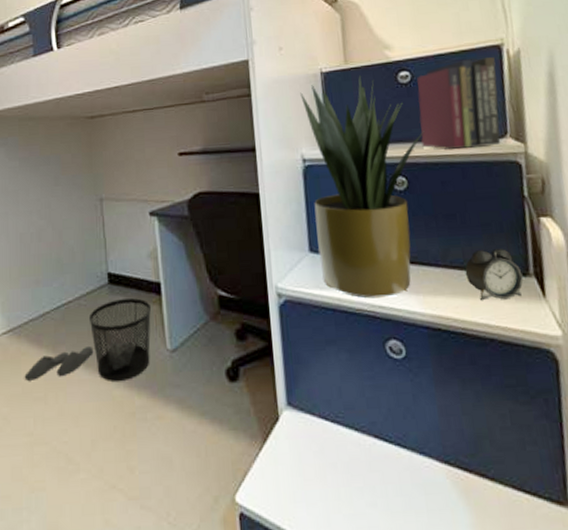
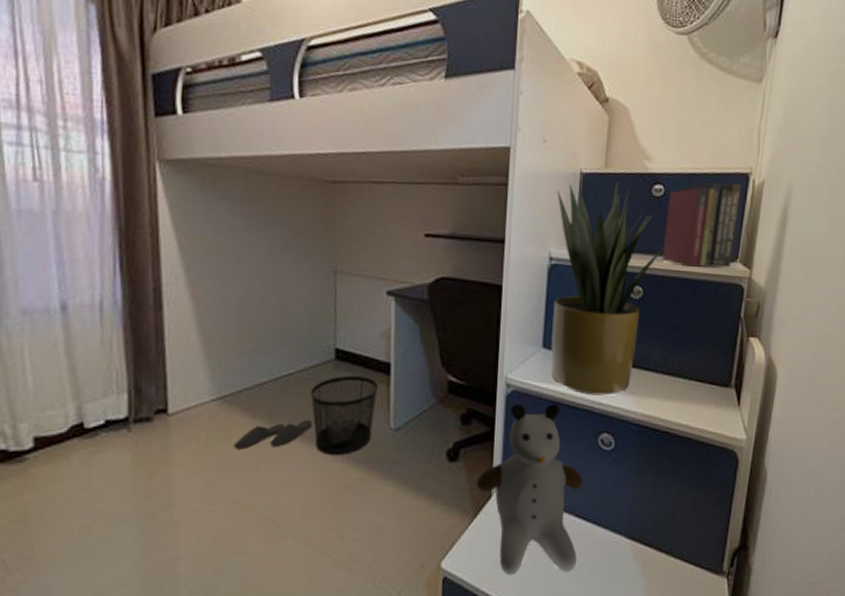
stuffed animal: none [260,311,386,511] -> present [476,404,583,576]
alarm clock: present [465,248,523,301] -> none [678,360,725,406]

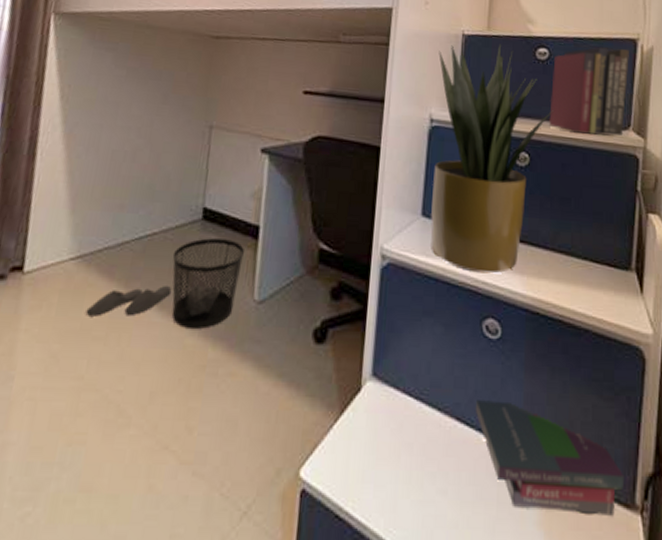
stuffed animal: present [476,404,583,576] -> none [344,278,466,493]
books: none [591,499,715,581] -> present [475,400,625,517]

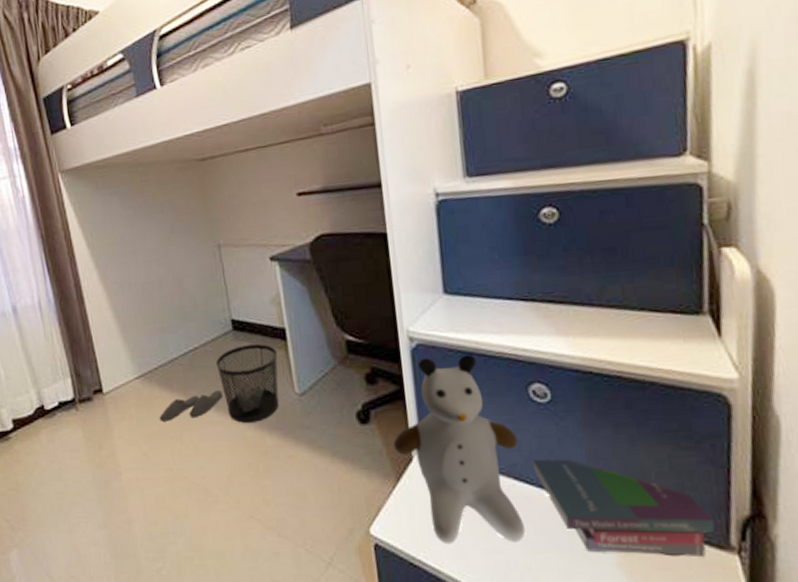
stuffed animal: none [344,278,466,493] -> present [393,355,526,545]
planter: present [430,44,553,274] -> none [432,91,581,341]
books: present [549,47,629,137] -> none [574,56,679,173]

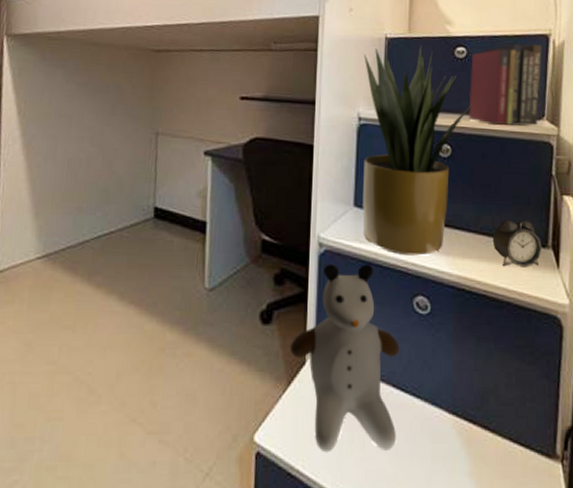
slippers: present [159,390,223,422] -> none [54,279,130,308]
waste bin: present [215,344,279,423] -> none [129,234,195,315]
planter: none [432,91,581,341] -> present [362,45,472,256]
books: present [532,459,716,558] -> none [409,368,546,466]
books: none [574,56,679,173] -> present [469,43,542,126]
alarm clock: none [624,283,695,343] -> present [492,219,542,268]

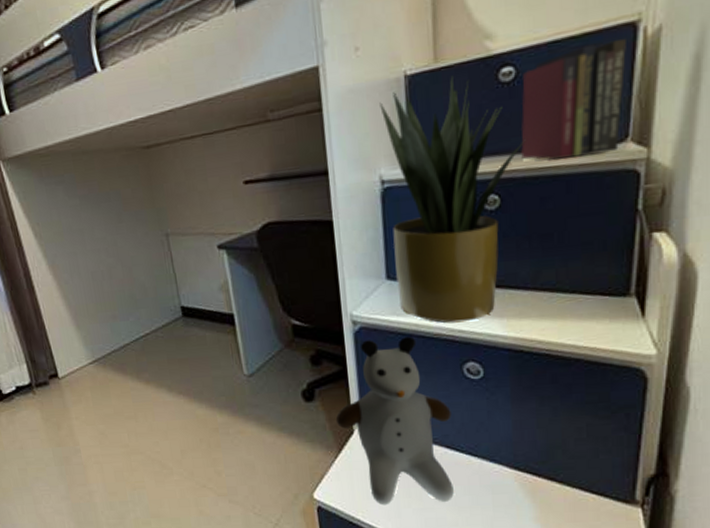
alarm clock: present [492,219,542,268] -> none [556,267,622,323]

